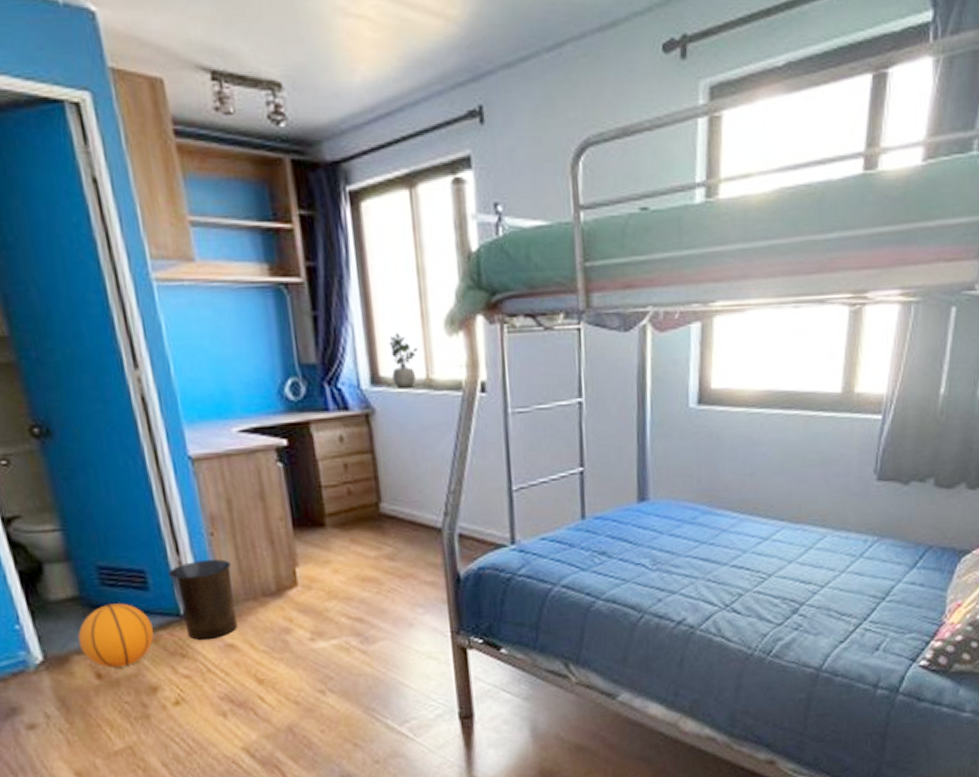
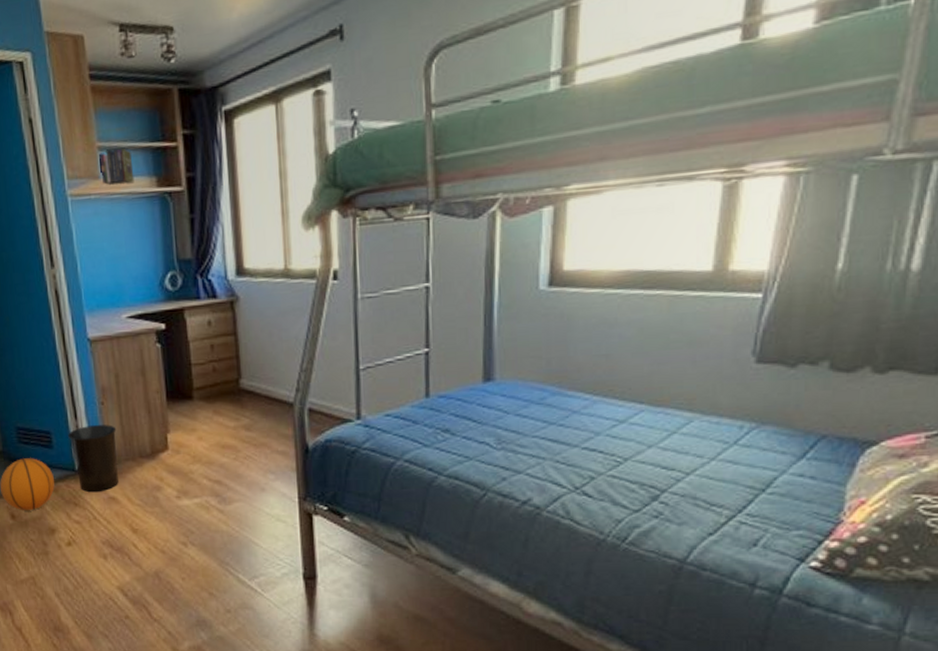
books: none [192,225,241,271] -> present [99,149,135,186]
potted plant: present [389,332,419,390] -> none [253,229,279,279]

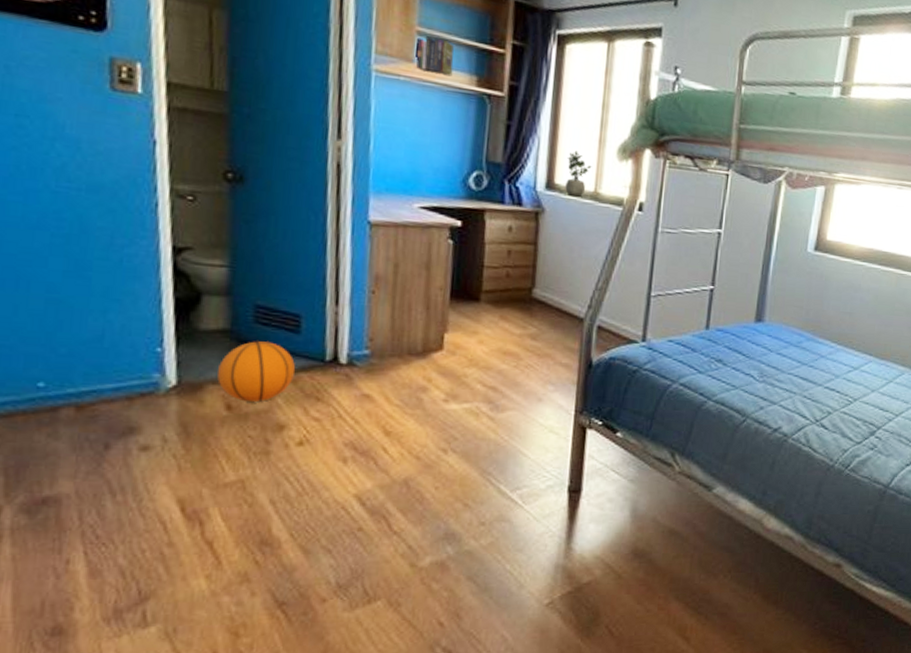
waste bin: present [68,425,119,492] -> none [323,314,386,387]
potted plant: none [253,229,279,279] -> present [565,151,592,198]

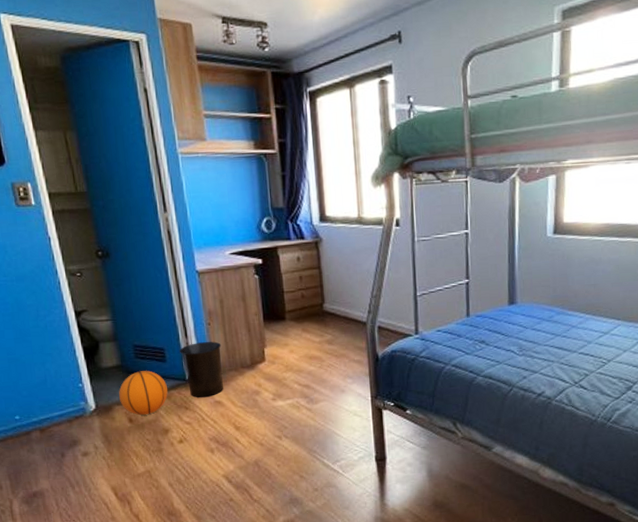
waste bin: none [323,314,386,387] -> present [179,341,223,397]
books: present [416,36,454,77] -> none [205,117,236,147]
potted plant: present [565,151,592,198] -> none [333,186,353,225]

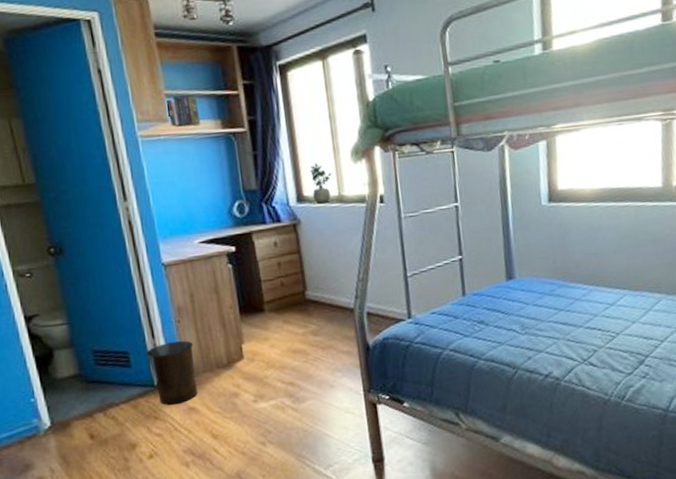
basketball: present [118,370,168,416] -> none [77,378,135,430]
books: none [205,117,236,147] -> present [167,96,201,128]
potted plant: none [333,186,353,225] -> present [310,163,332,205]

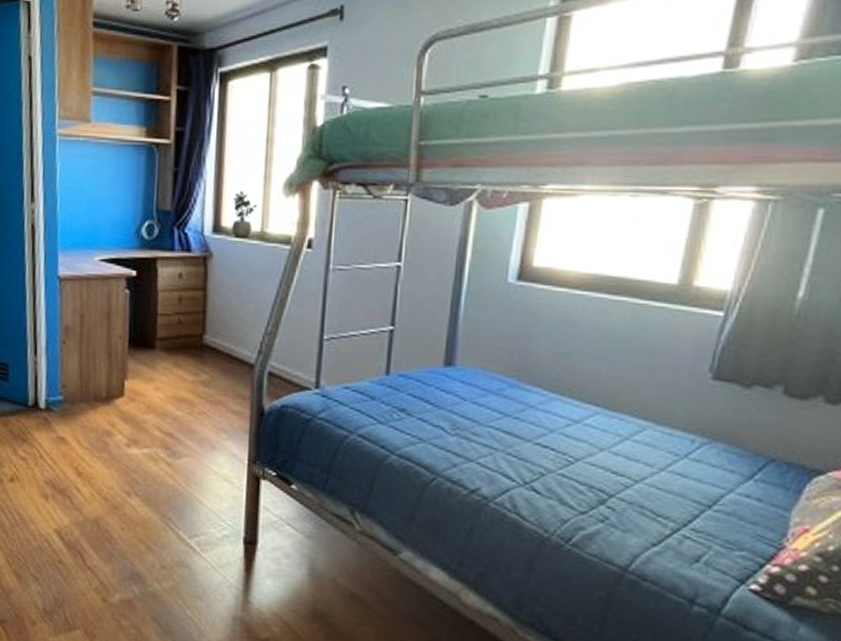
waste bin: present [146,340,198,405] -> none [25,363,75,430]
books: present [167,96,201,128] -> none [92,95,125,131]

